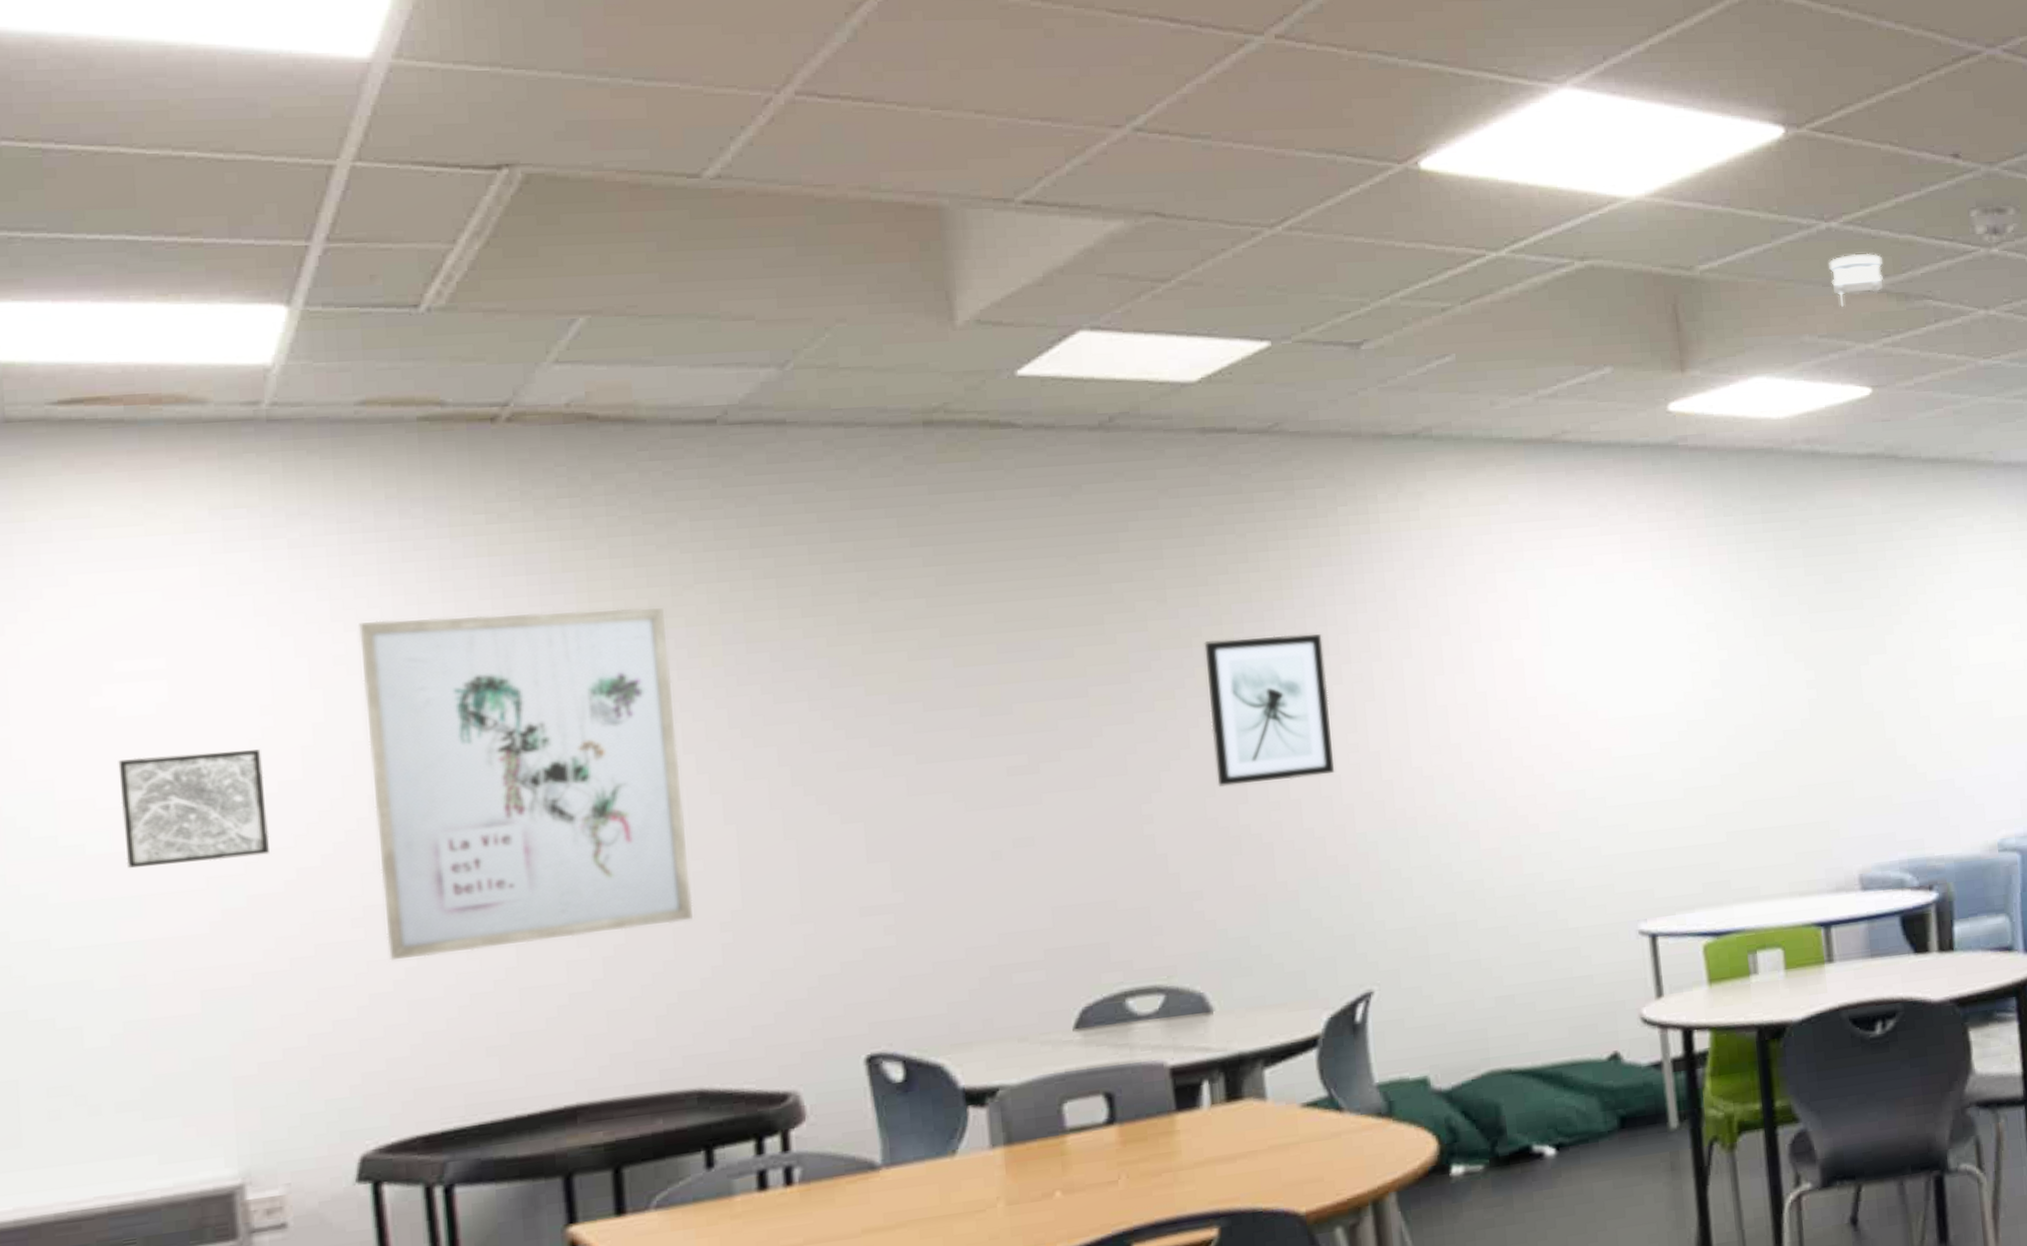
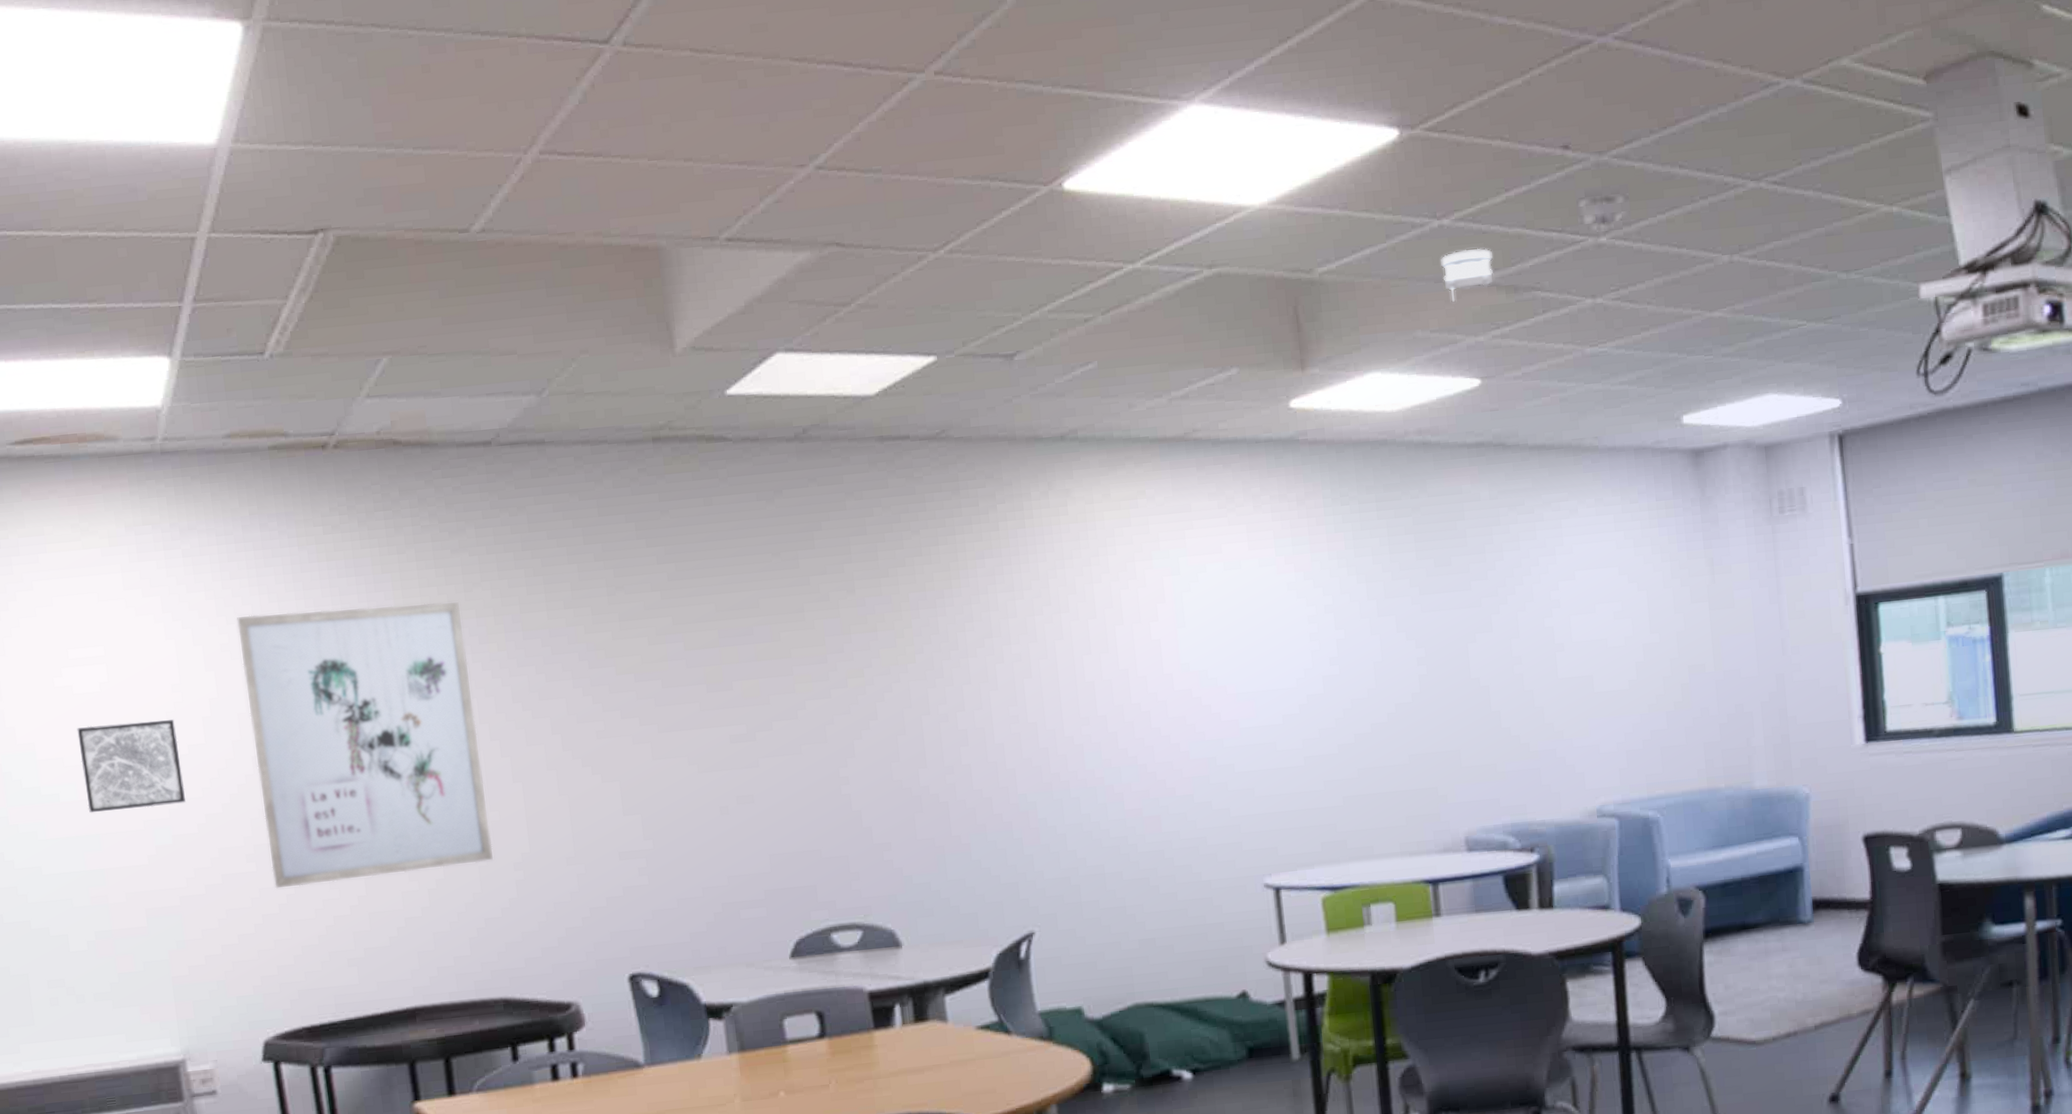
wall art: present [1204,633,1335,787] -> none [887,618,999,753]

